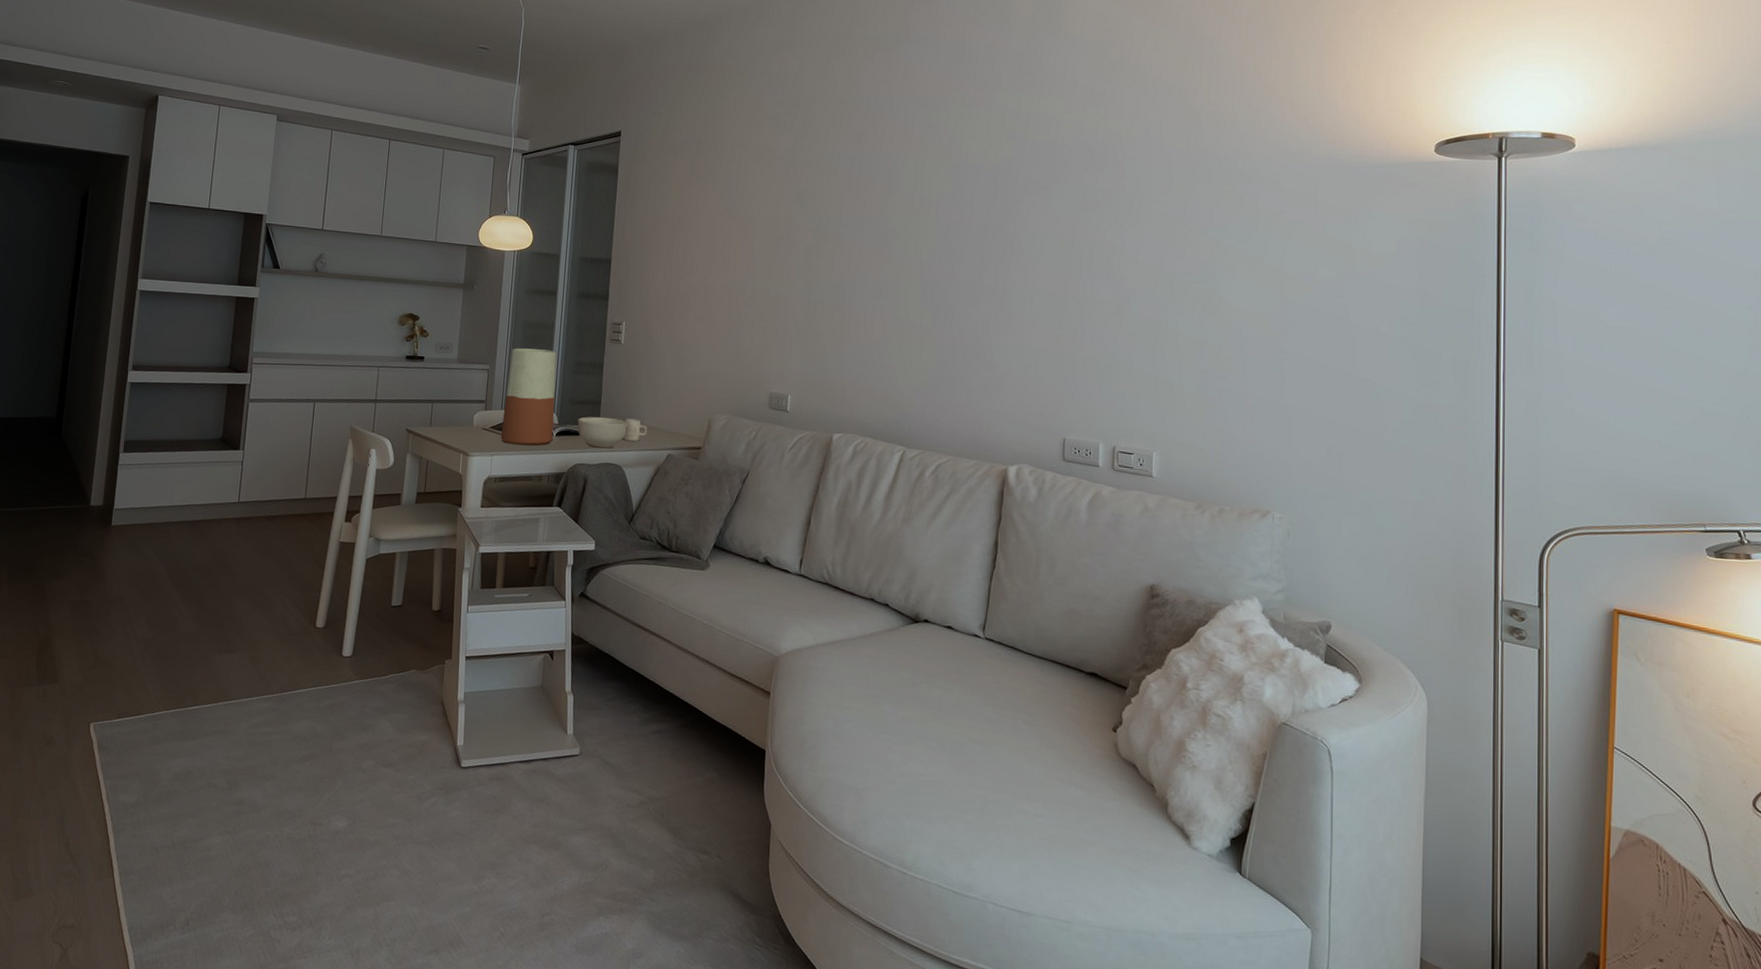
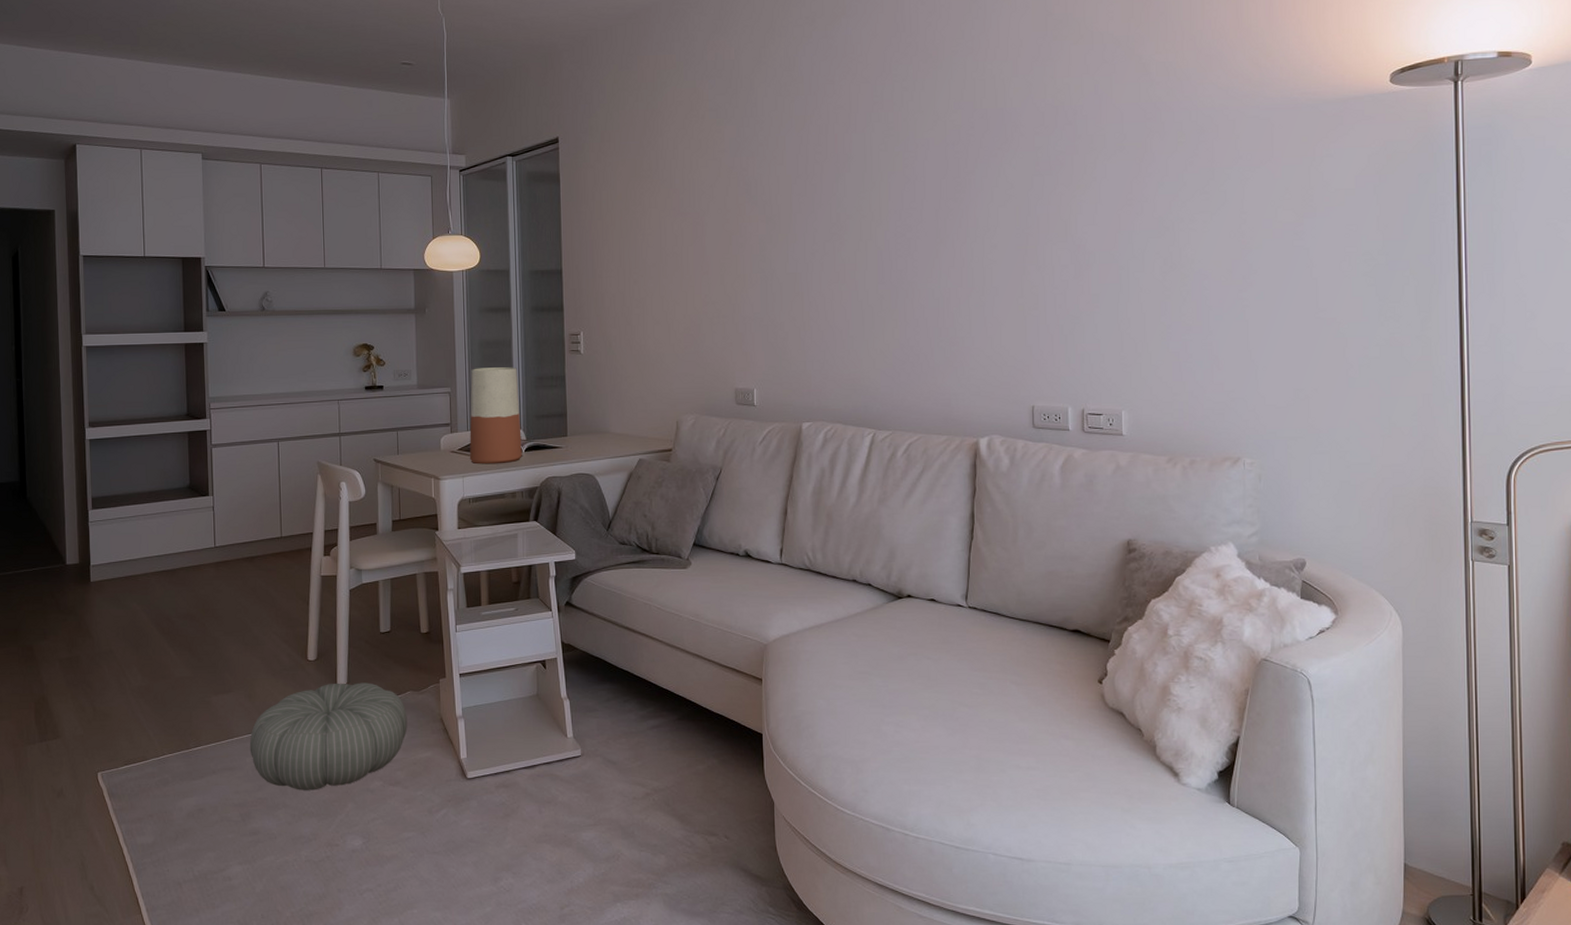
pouf: none [246,653,408,764] -> present [249,682,408,790]
bowl: present [577,416,628,449] -> none [545,428,596,460]
mug: present [624,418,647,442] -> none [593,427,616,450]

